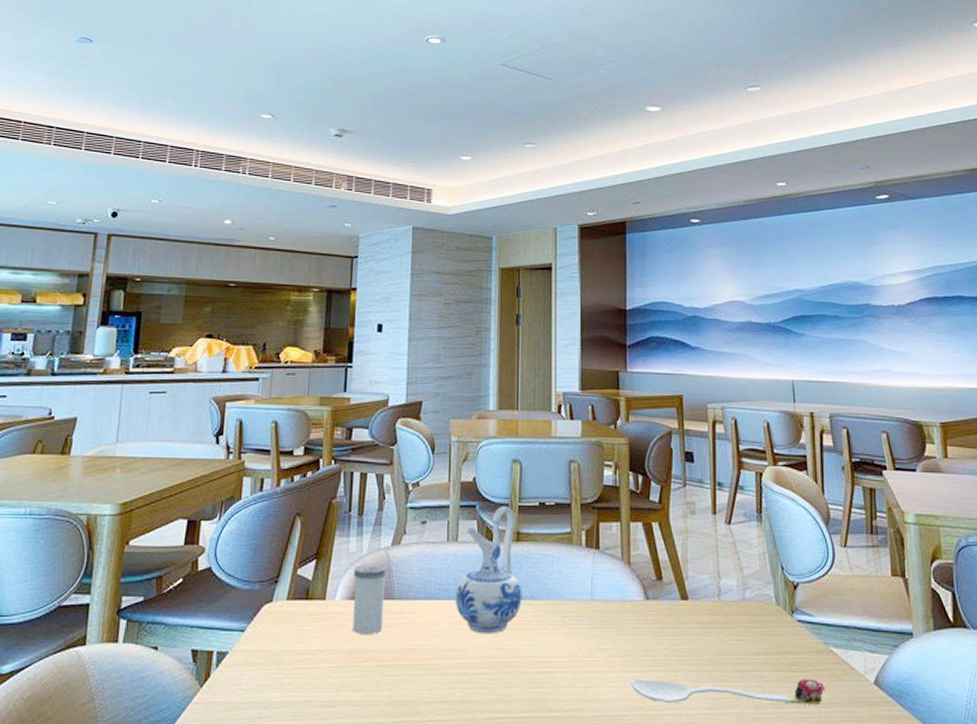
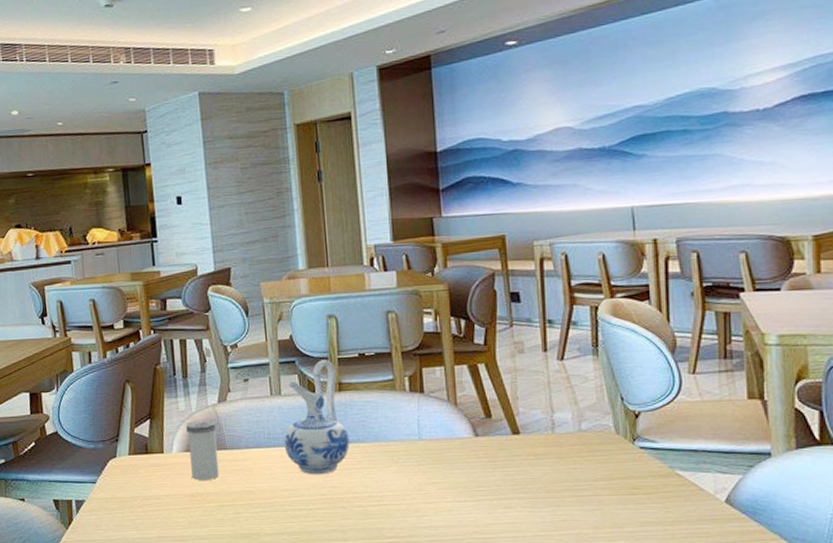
spoon: present [629,679,826,705] -> none [463,500,672,528]

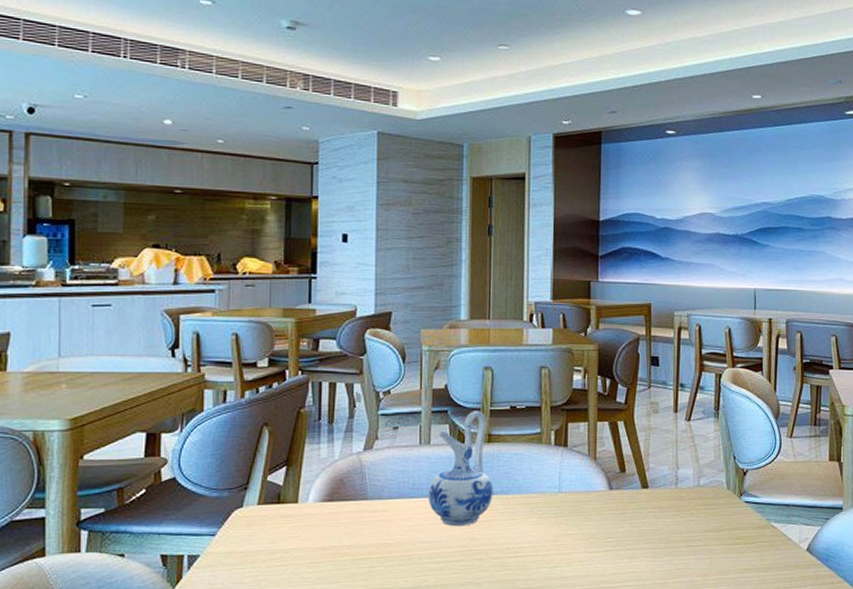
salt shaker: present [186,419,219,480] -> none [326,468,359,532]

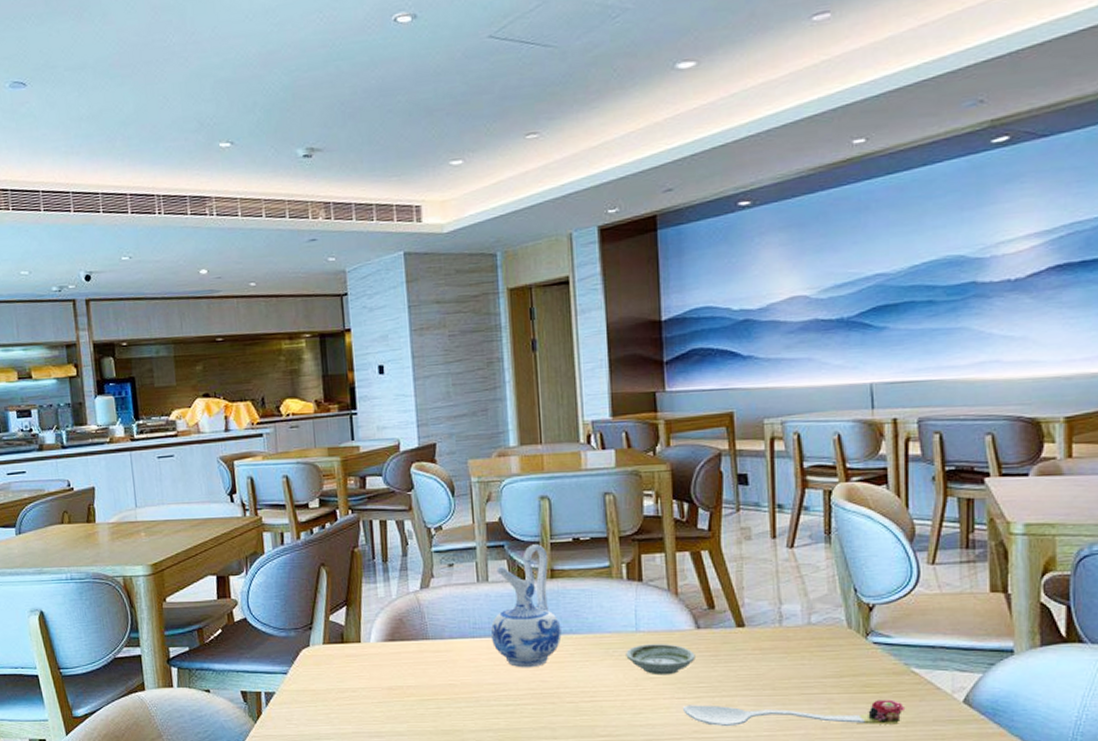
saucer: none [548,503,607,532] -> present [626,644,696,676]
spoon: none [592,549,766,577] -> present [682,699,906,727]

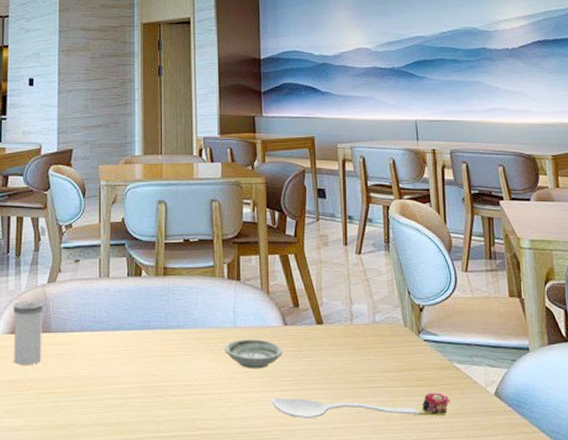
salt shaker: none [385,607,421,672] -> present [13,300,44,365]
ceramic pitcher: present [490,544,562,668] -> none [108,244,170,362]

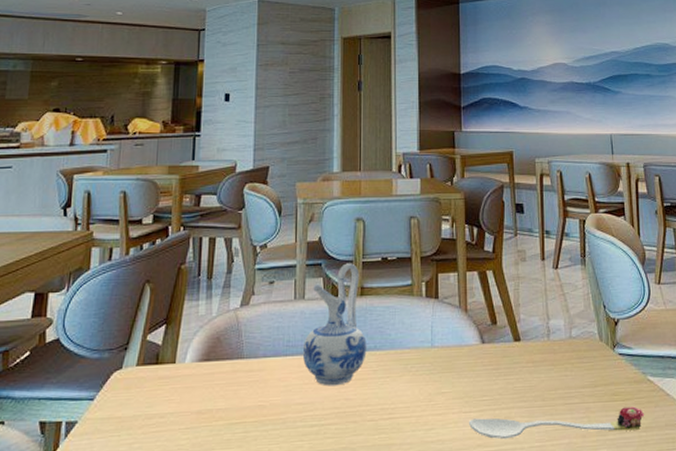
salt shaker: present [13,300,44,365] -> none [203,325,236,394]
ceramic pitcher: none [108,244,170,362] -> present [302,263,367,386]
saucer: present [225,339,283,369] -> none [422,358,480,390]

